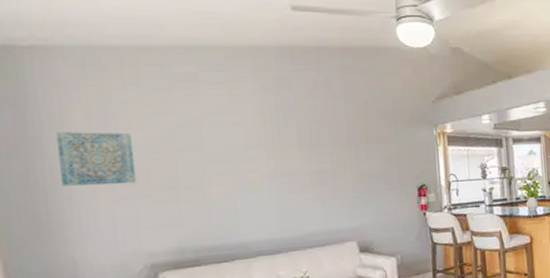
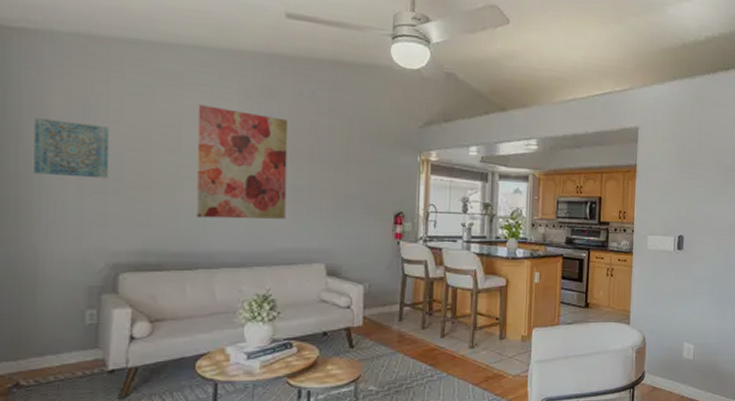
wall art: none [216,102,314,211] -> present [196,105,289,219]

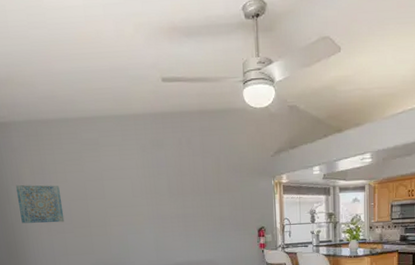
wall art: present [196,105,289,219] -> none [111,161,180,244]

